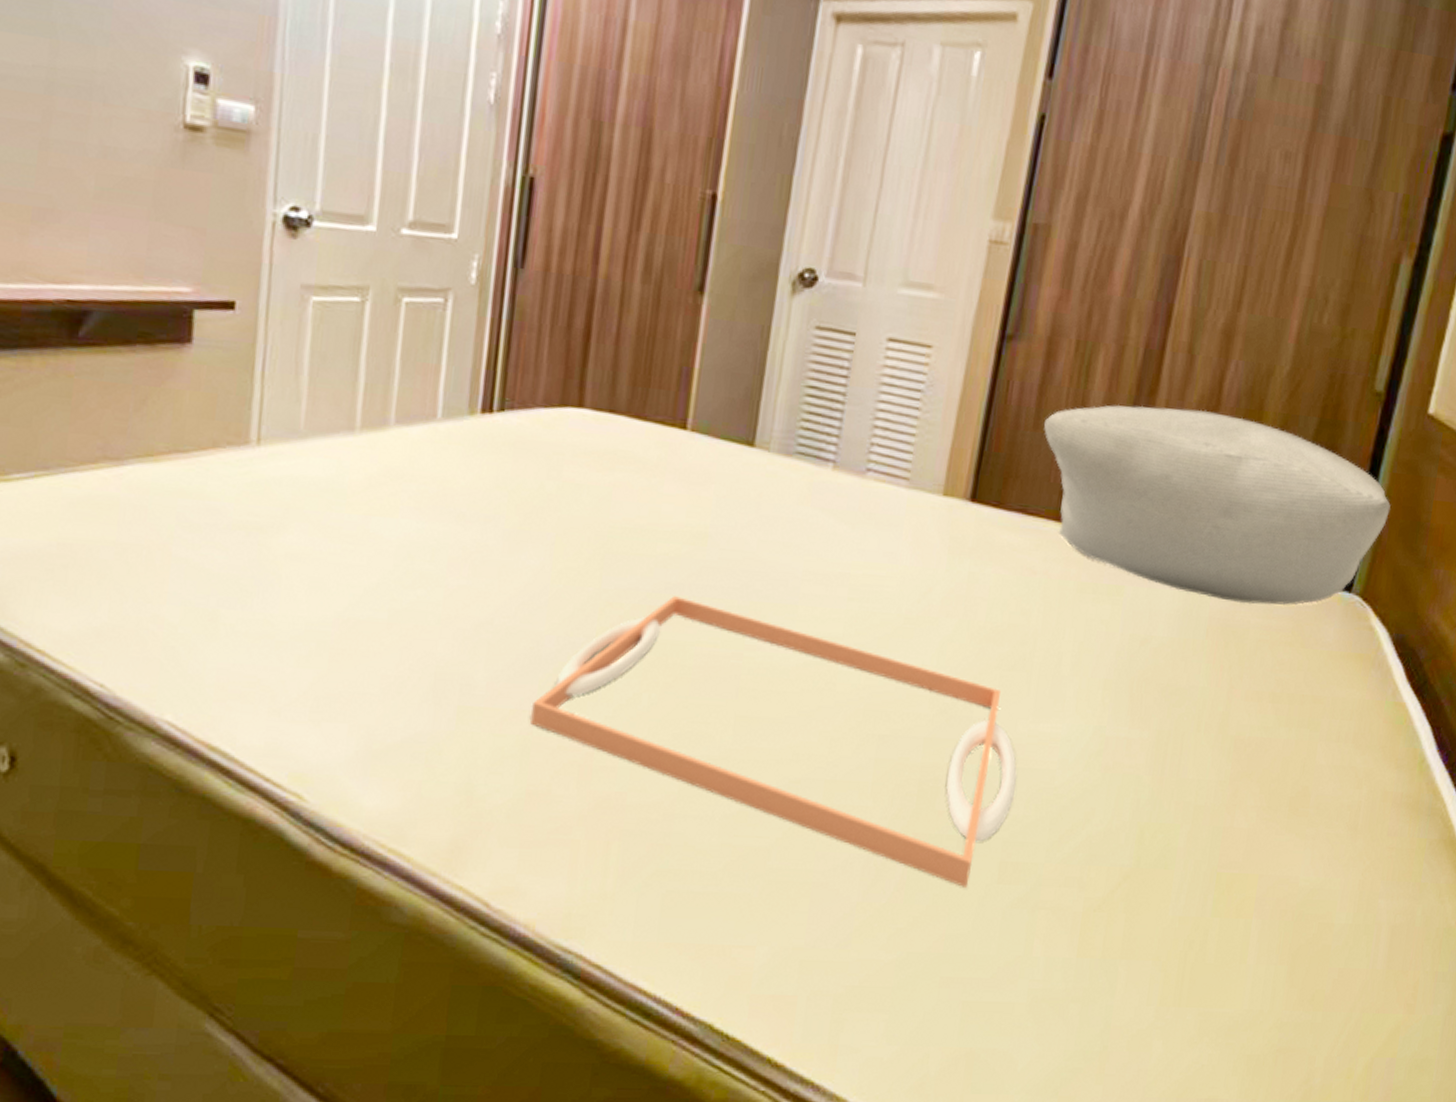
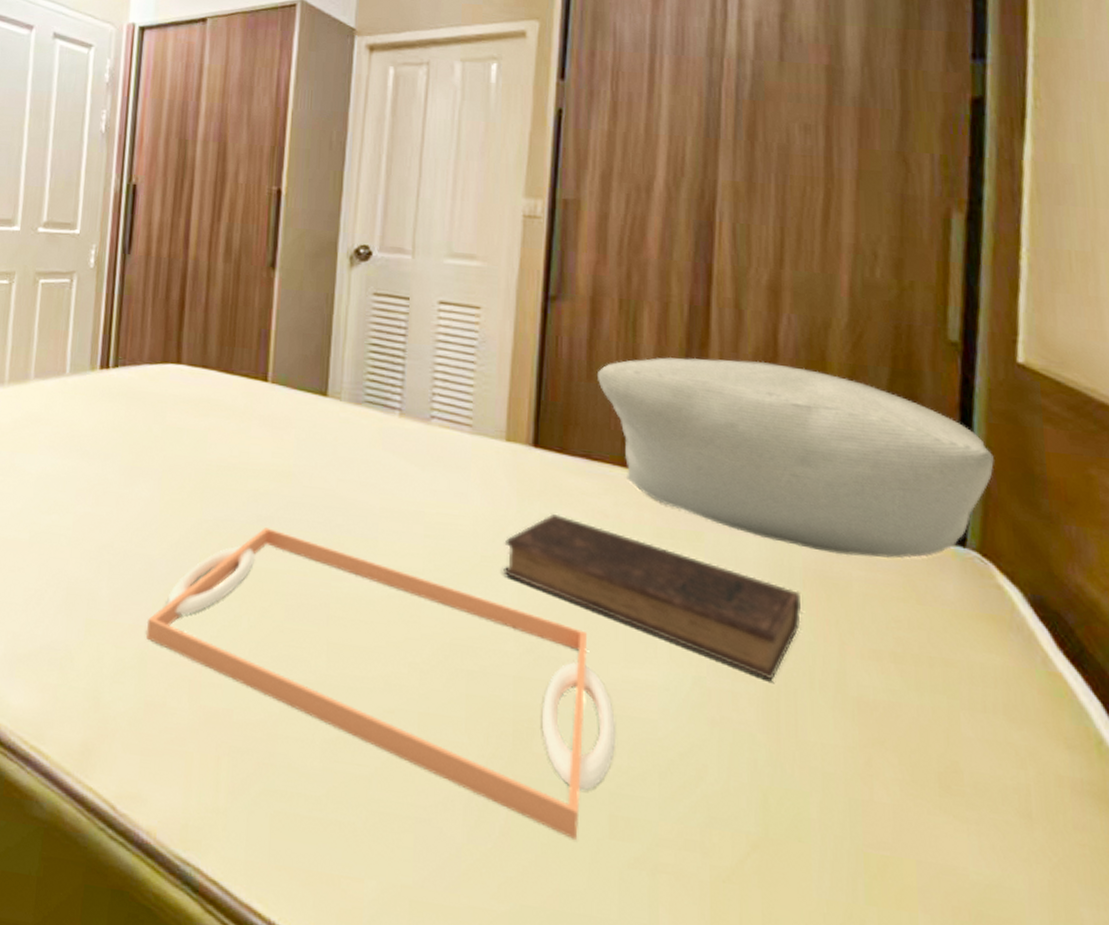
book: none [925,571,1202,726] -> present [503,513,802,680]

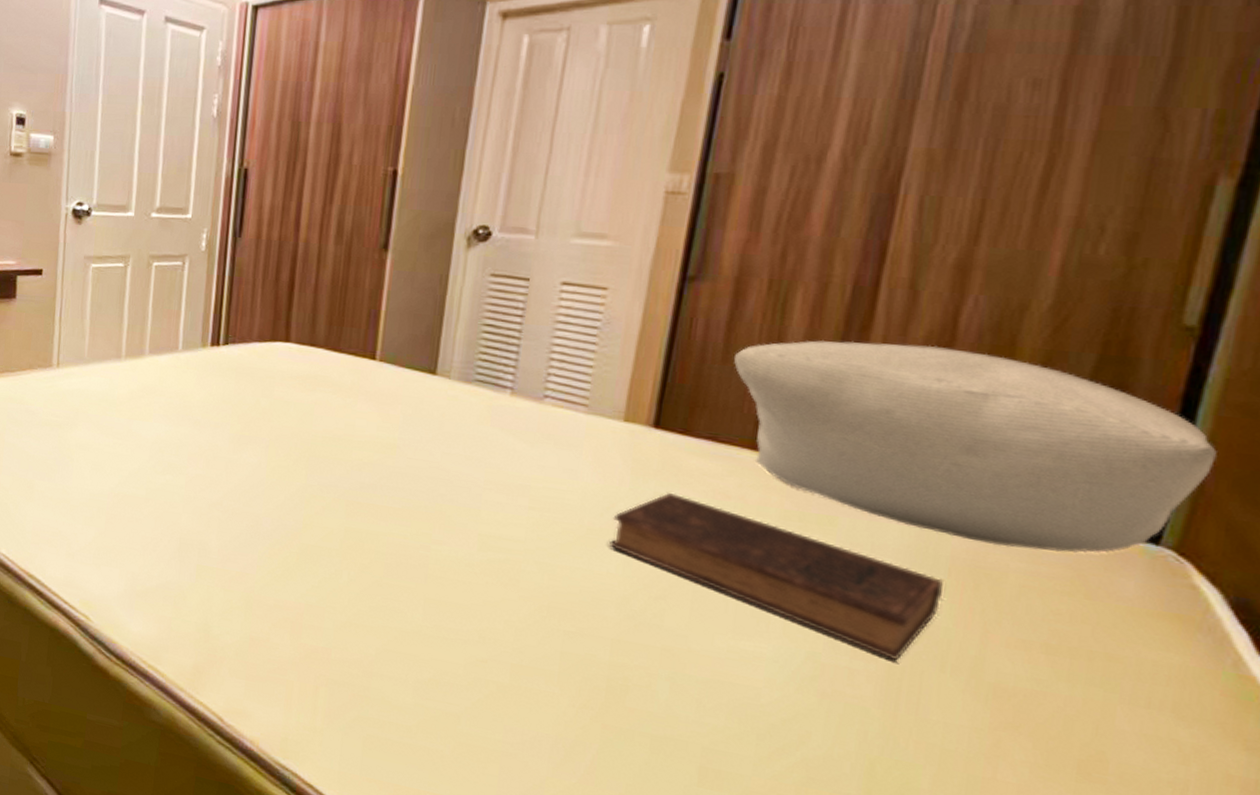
serving tray: present [145,528,617,840] -> none [251,494,717,784]

